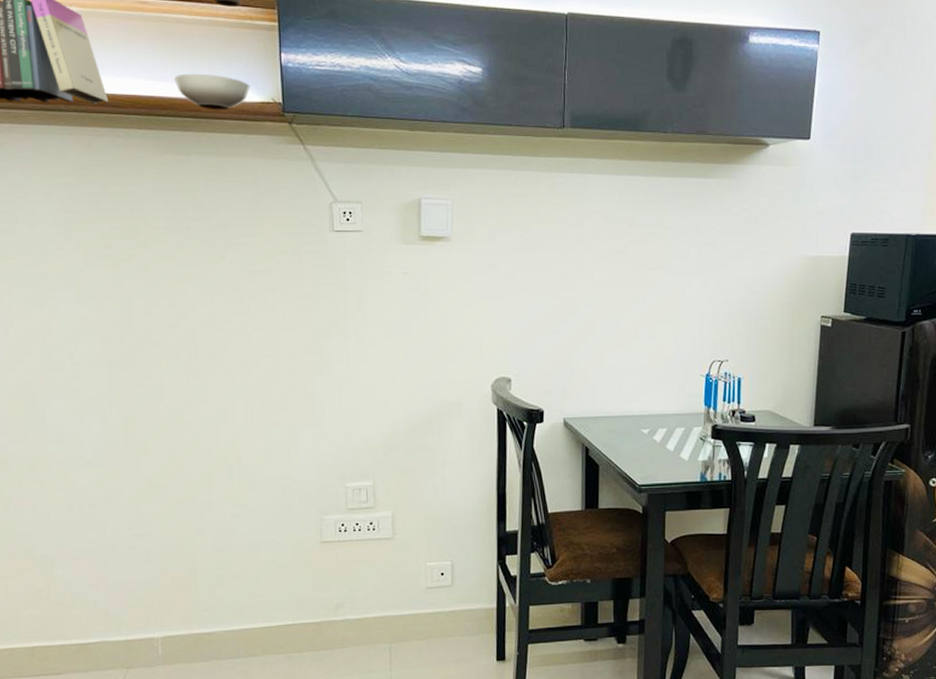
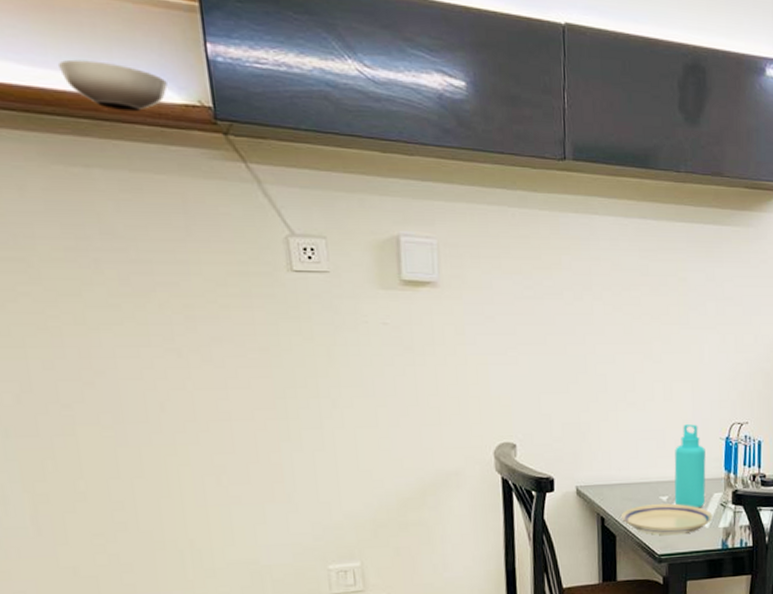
plate: none [604,436,692,466] -> present [620,503,713,535]
water bottle: none [655,362,686,442] -> present [674,424,706,509]

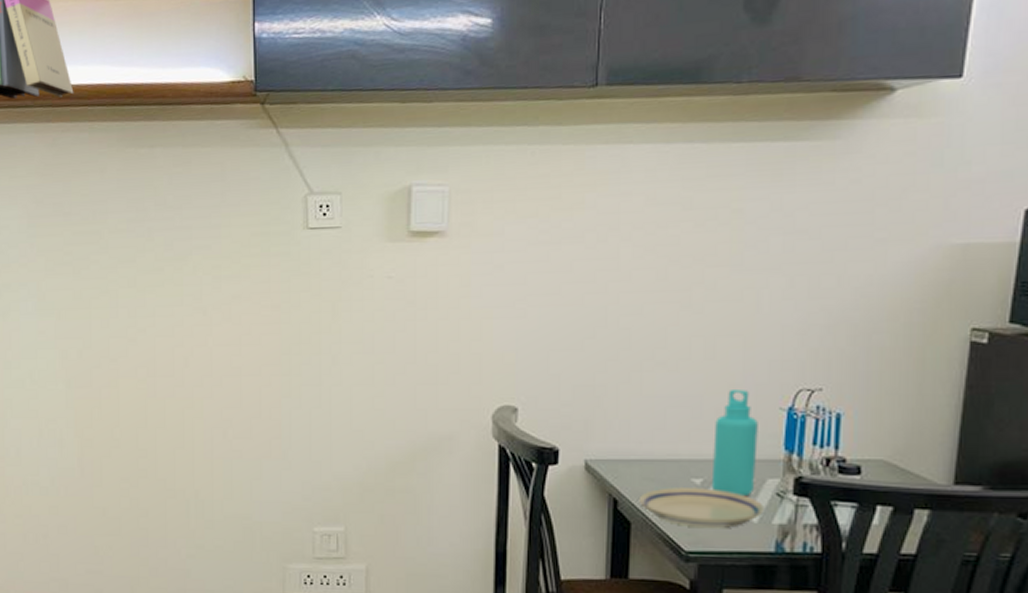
bowl: present [57,59,168,112] -> none [139,53,220,95]

